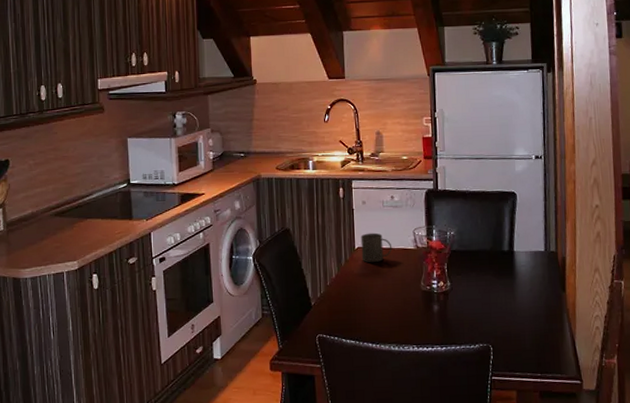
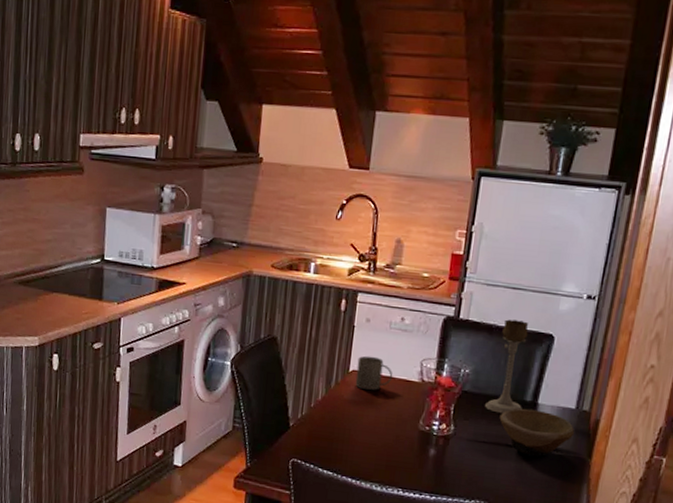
candle holder: none [472,184,502,265] -> present [485,319,529,414]
bowl: none [485,257,548,298] -> present [499,408,575,457]

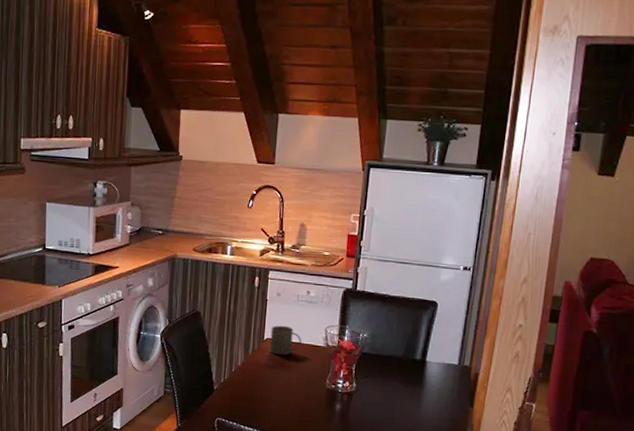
candle holder: present [485,319,529,414] -> none [382,290,416,371]
bowl: present [499,408,575,457] -> none [394,366,459,408]

